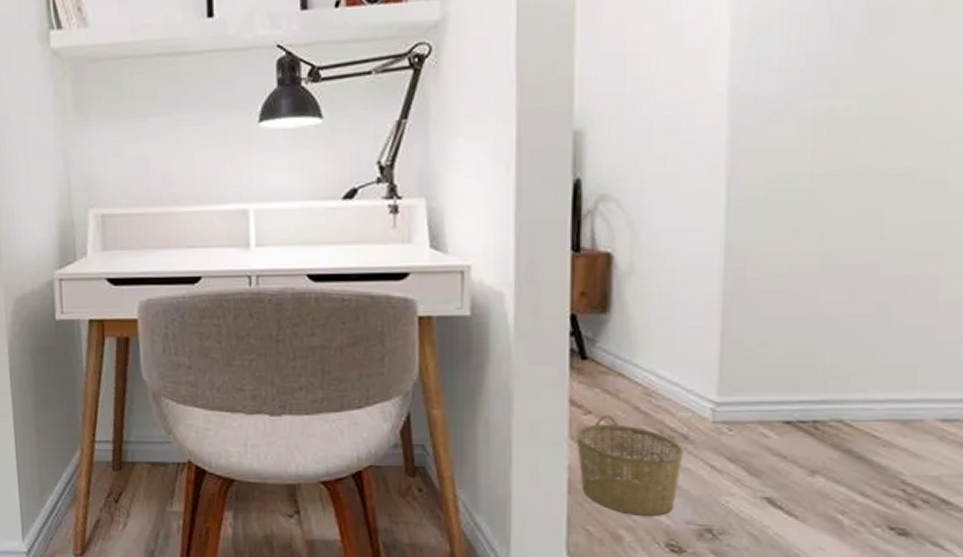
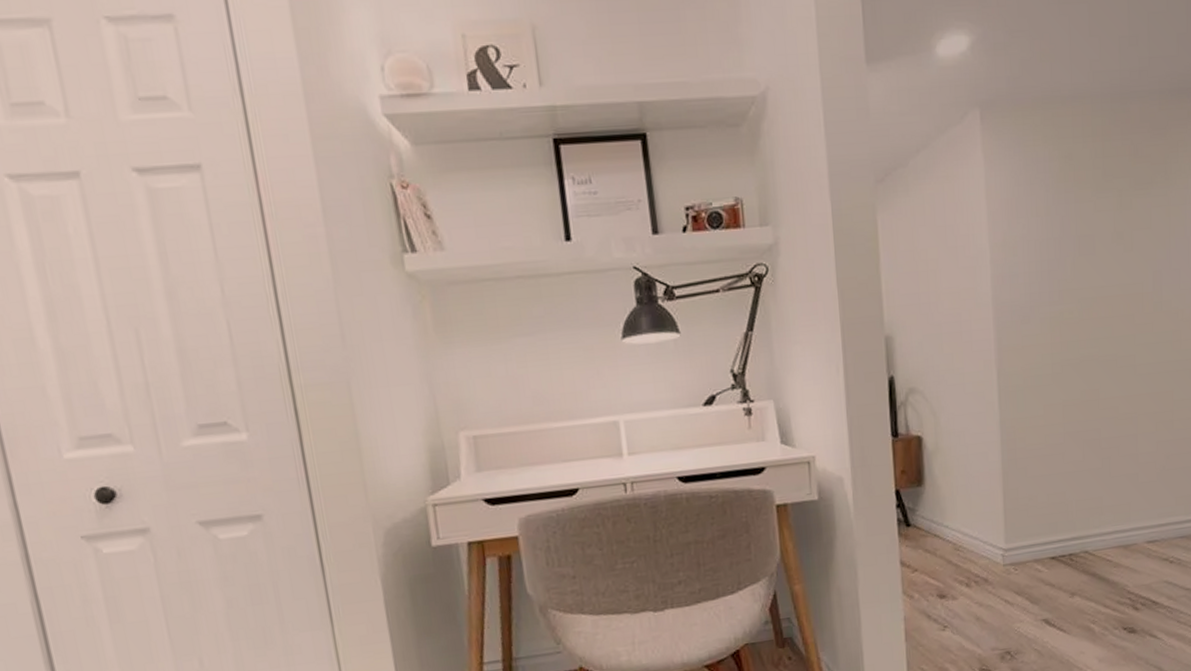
basket: present [576,414,684,516] -> none [907,570,986,650]

